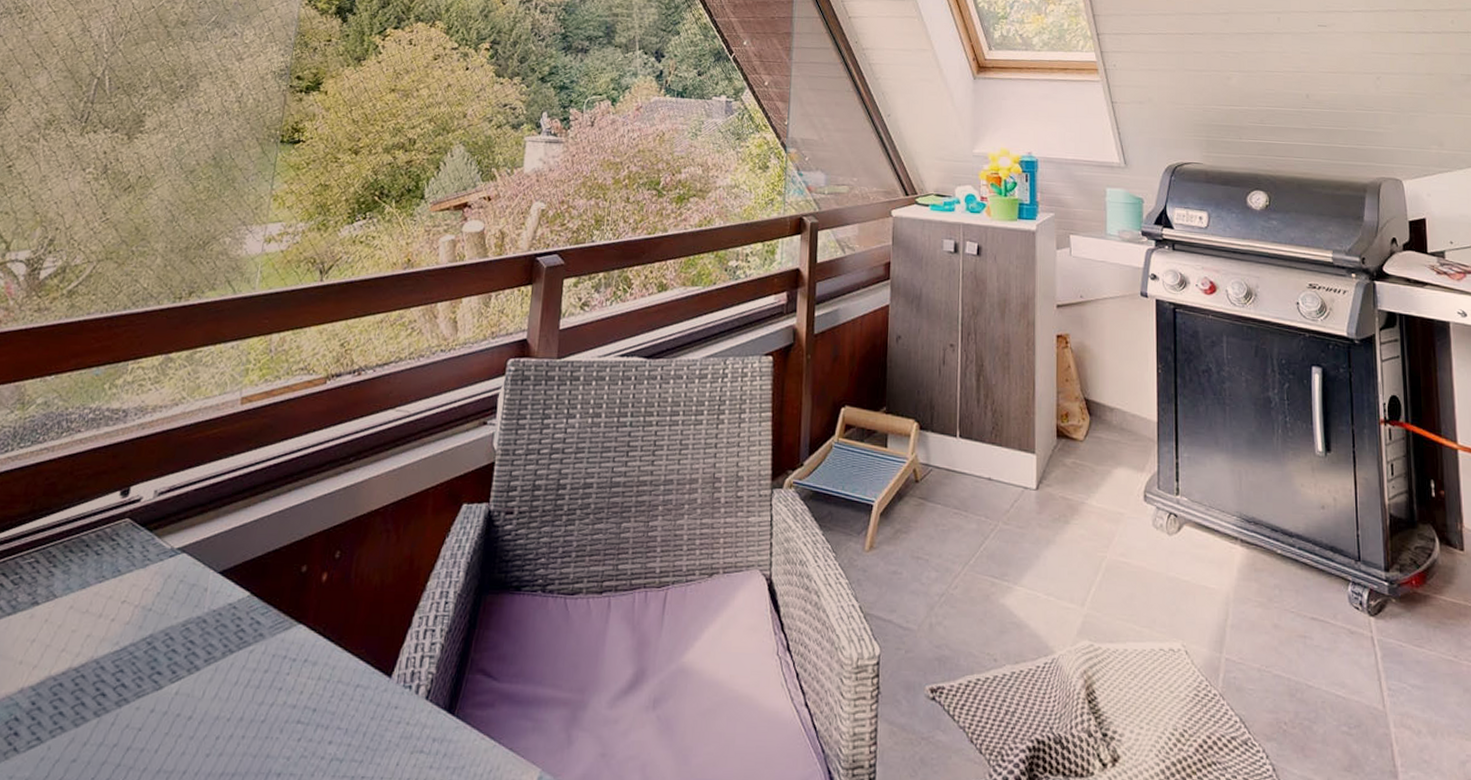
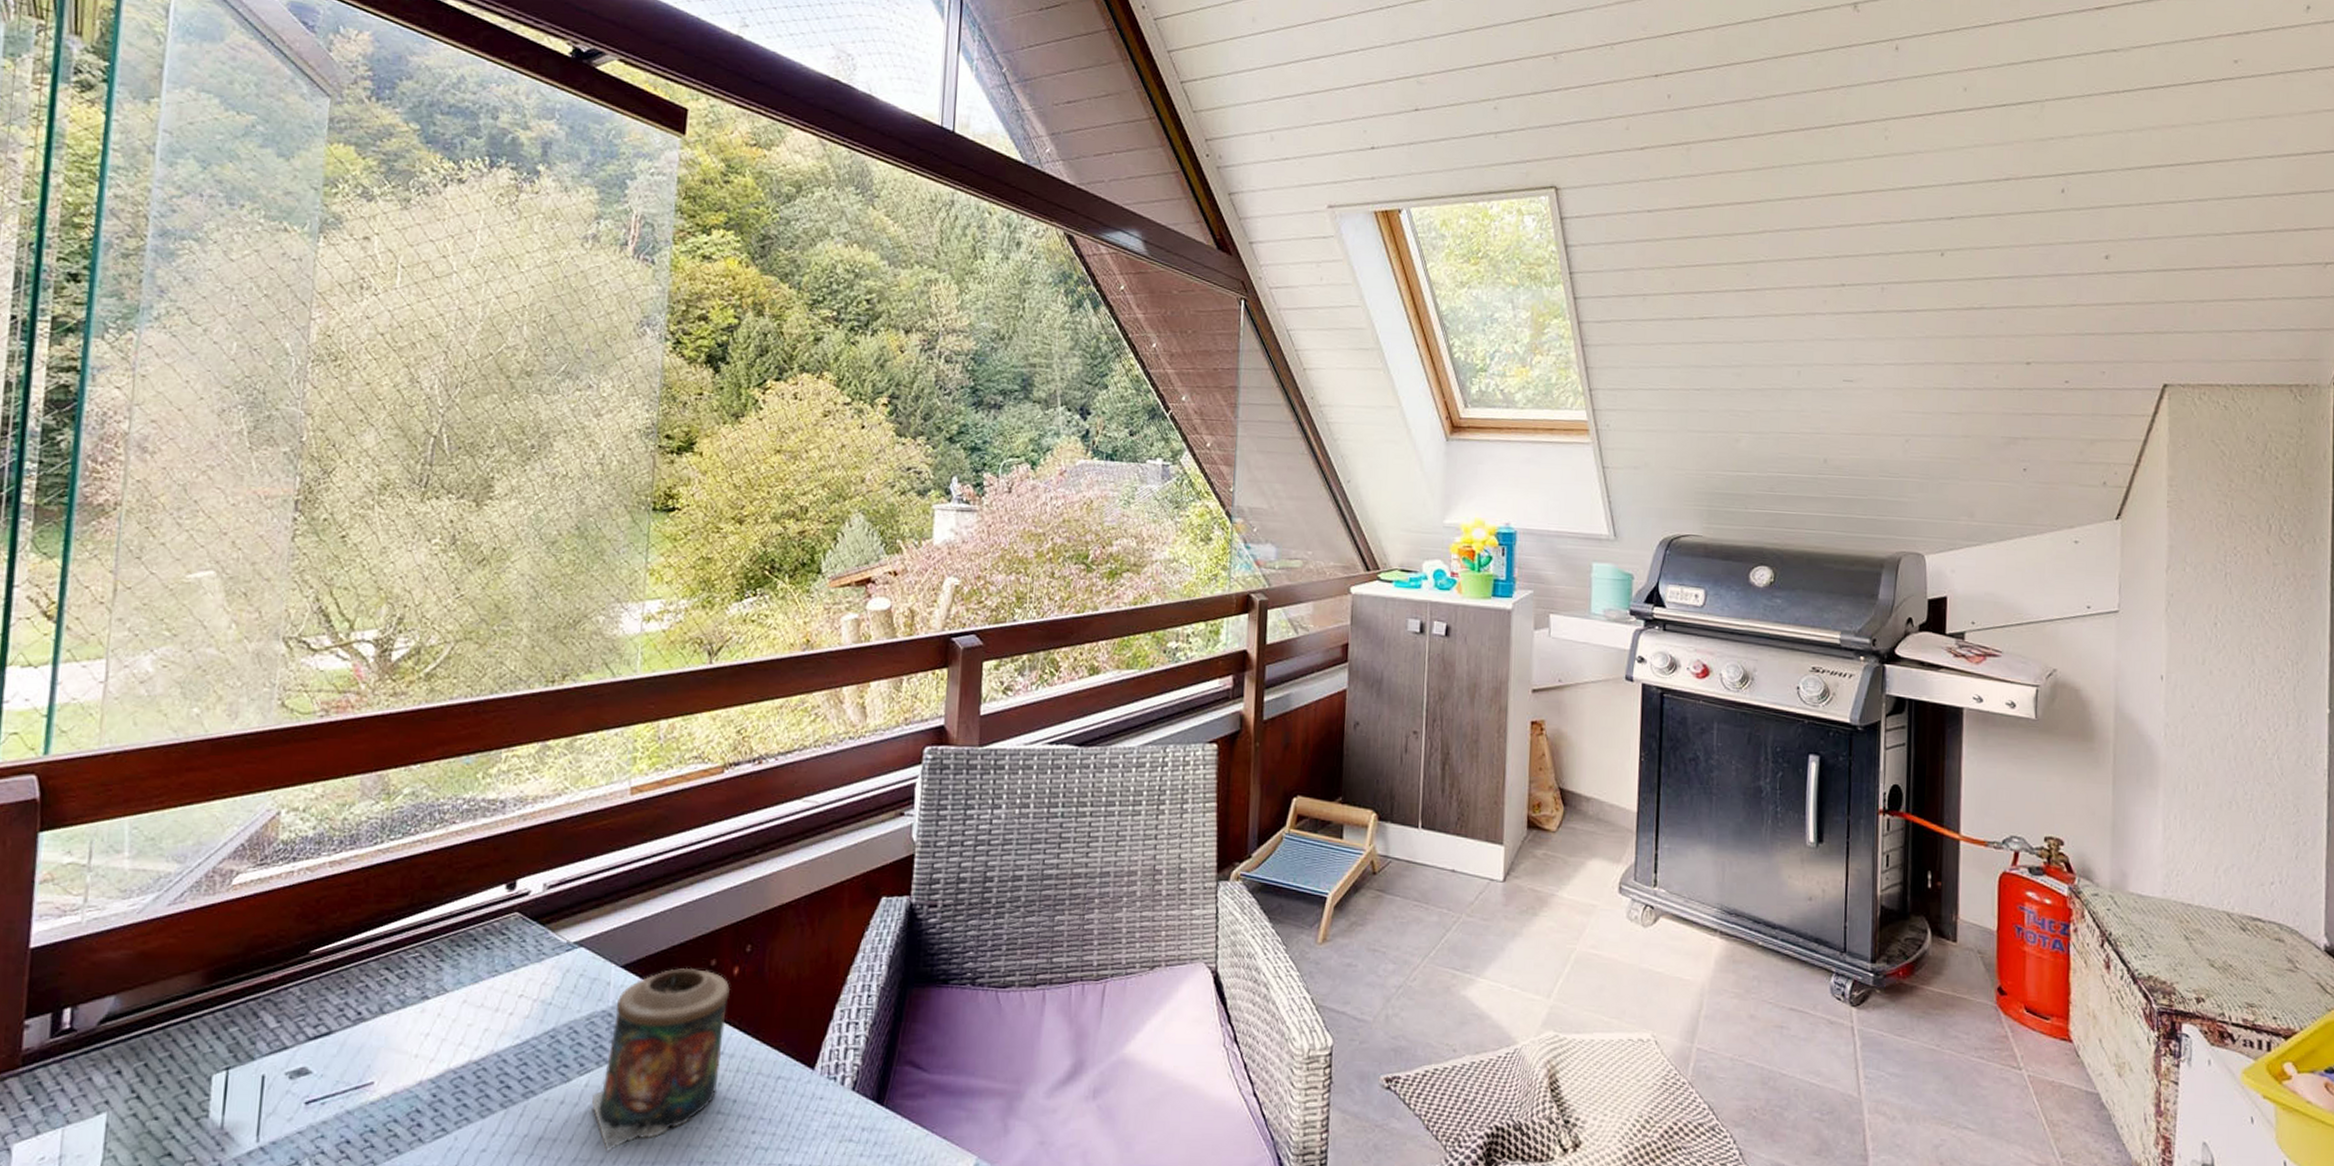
candle: none [180,573,319,763] -> present [592,967,731,1153]

